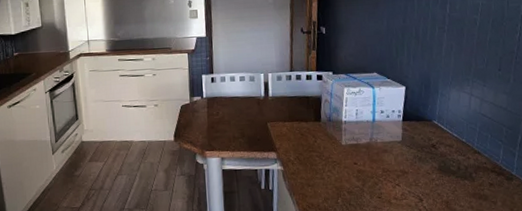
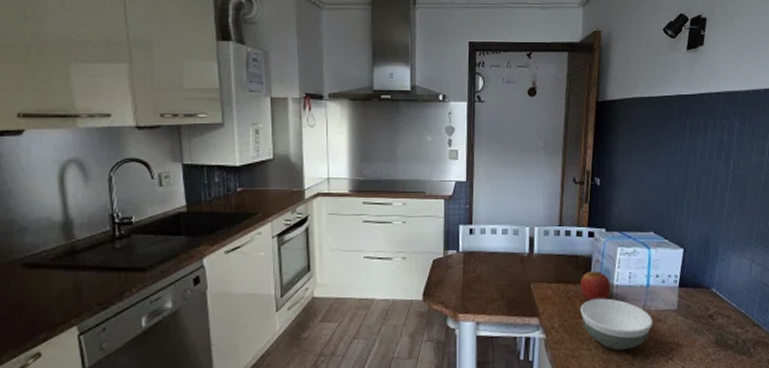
apple: none [312,109,340,136] -> present [581,271,611,301]
bowl: none [313,133,380,178] -> present [580,298,653,350]

